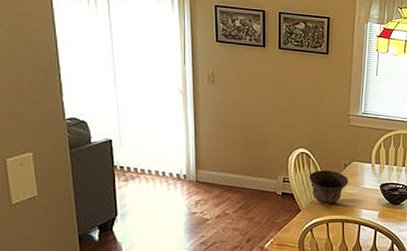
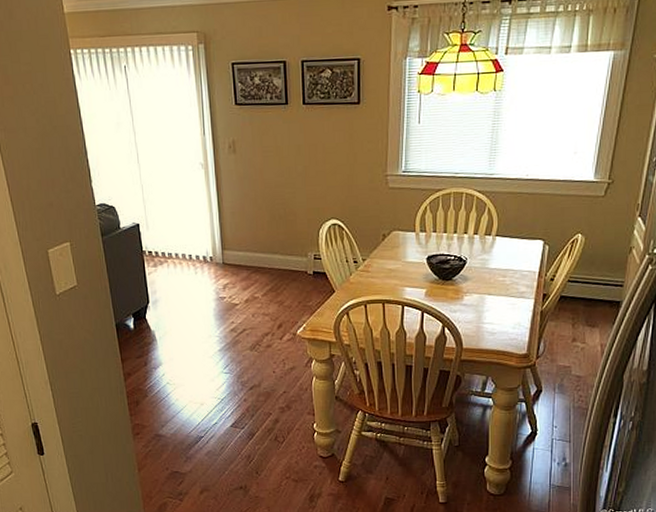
bowl: present [309,170,349,204] -> none [343,243,389,282]

